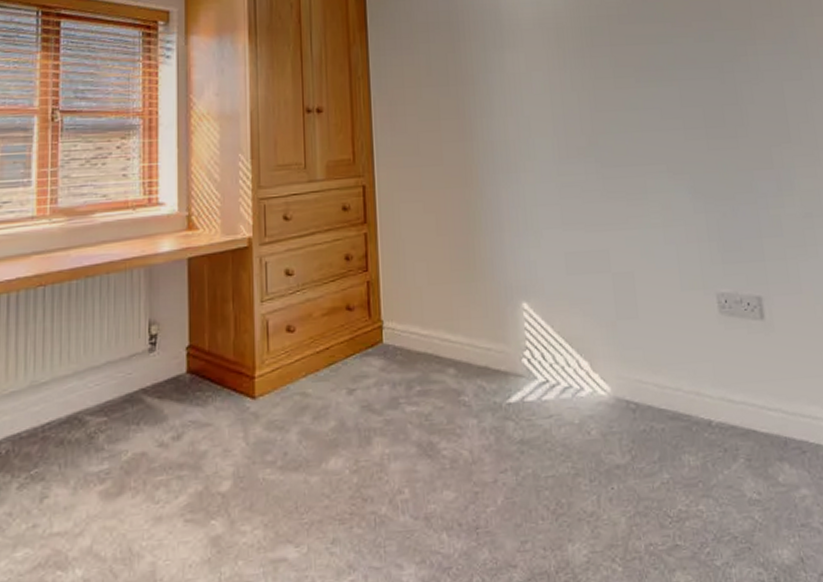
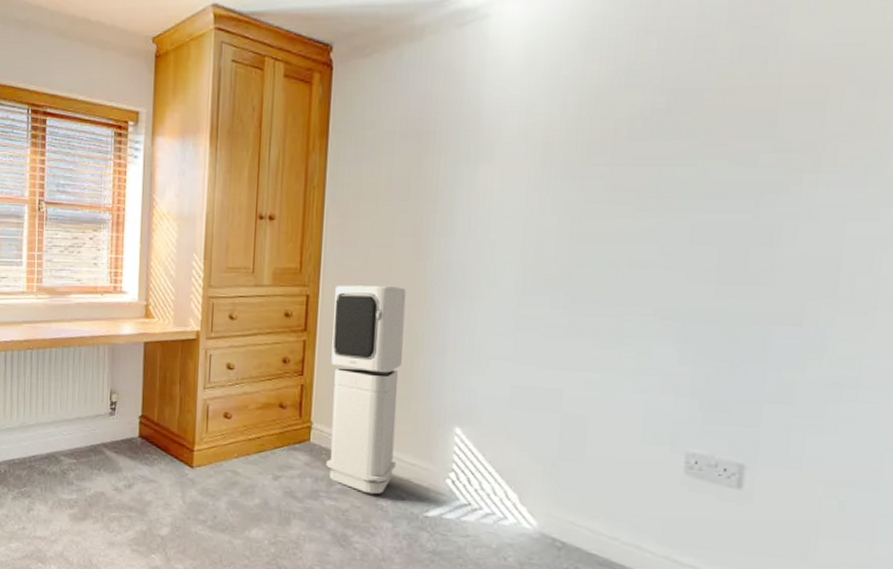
air purifier: none [391,168,472,390] -> present [326,285,406,495]

